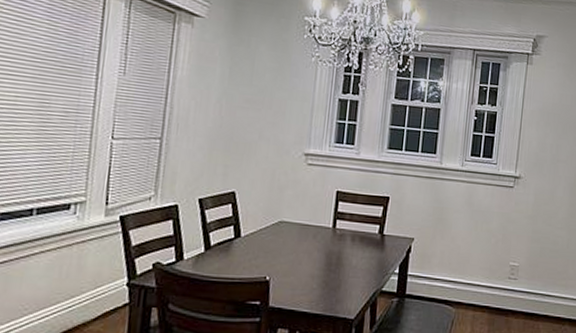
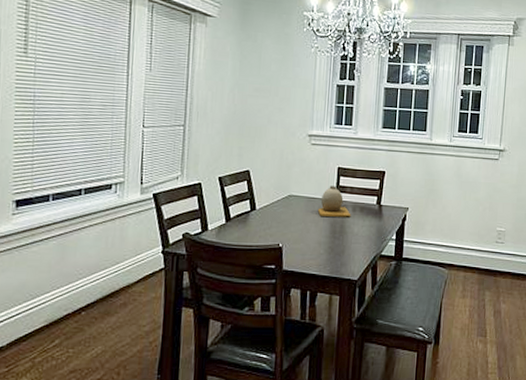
vase: none [311,211,350,248] -> present [317,186,351,217]

